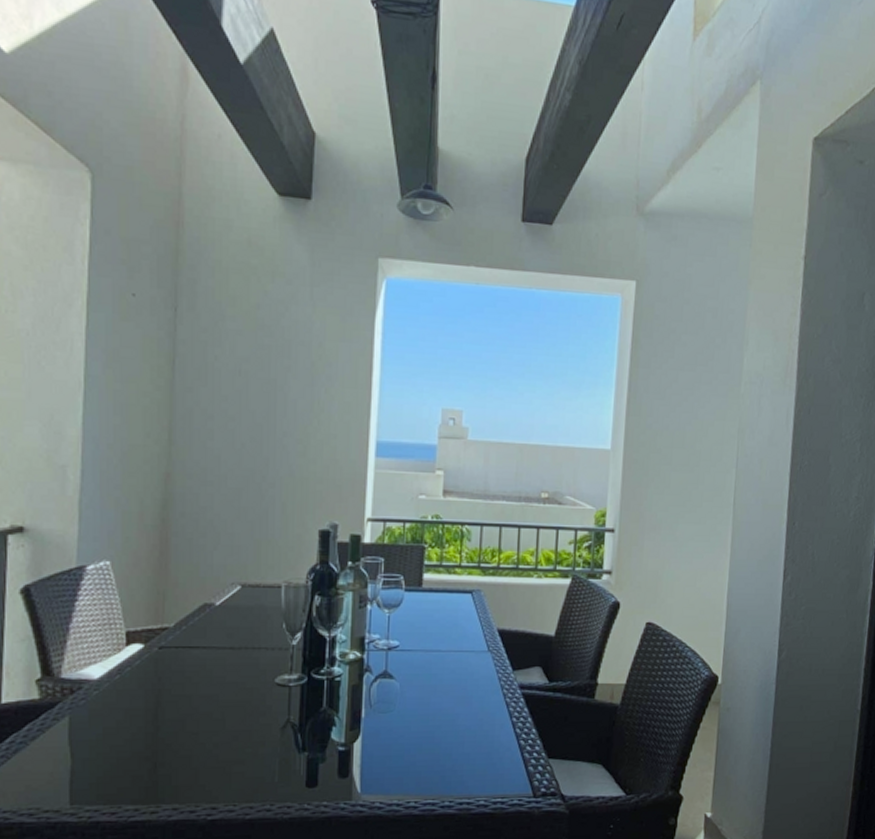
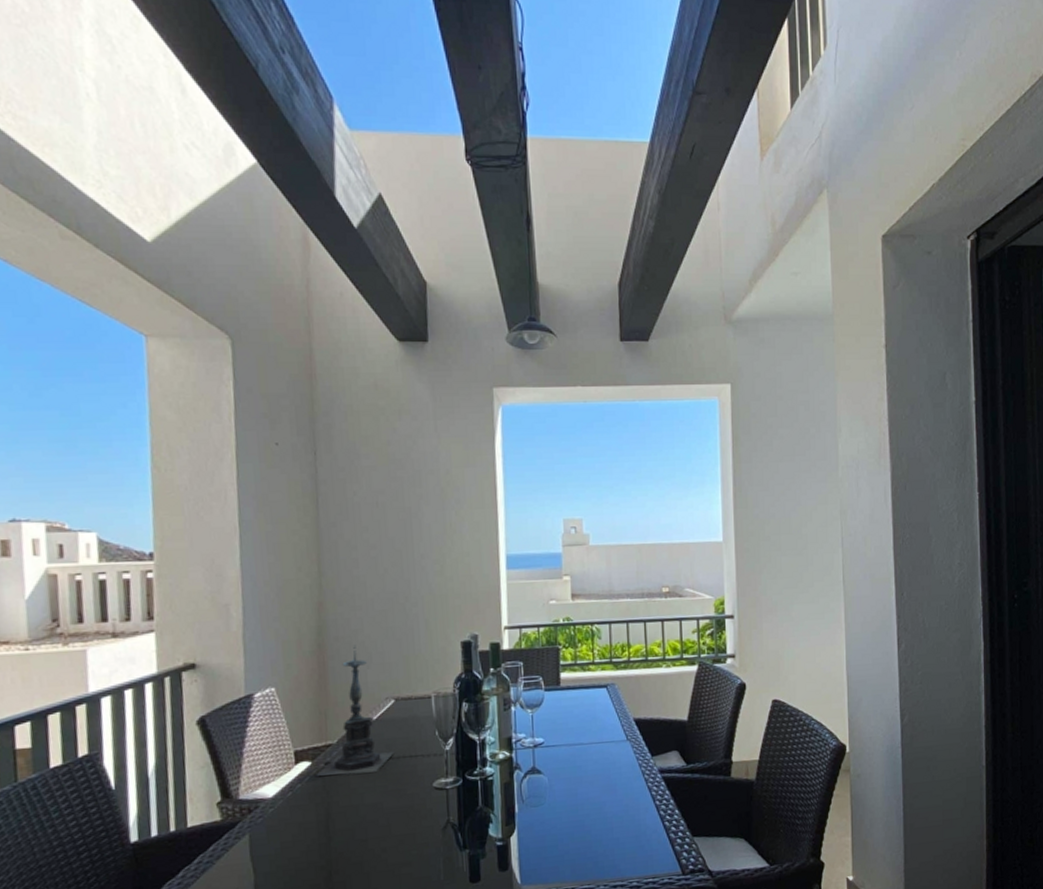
candle holder: none [148,522,236,663] -> present [316,644,395,777]

